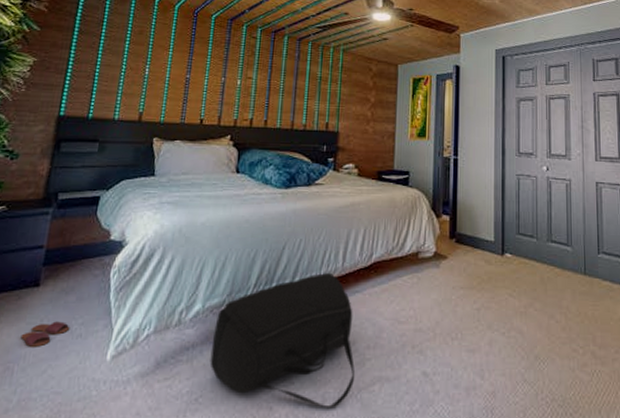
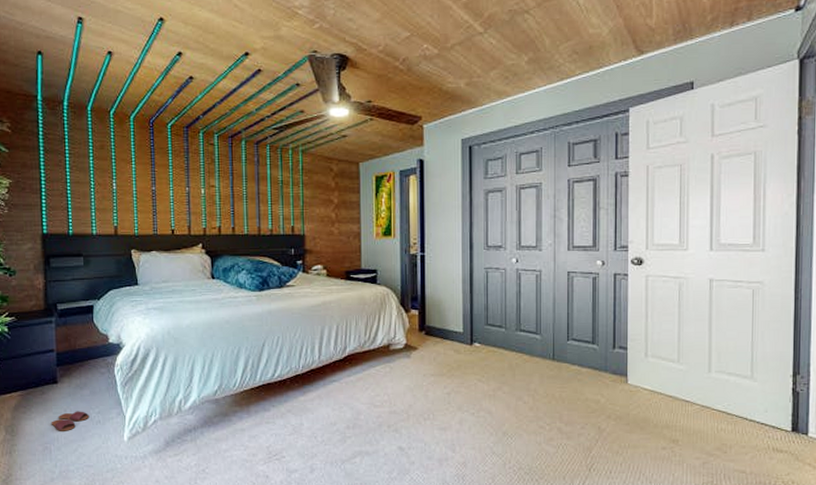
duffel bag: present [210,273,355,409] -> none [210,366,338,477]

